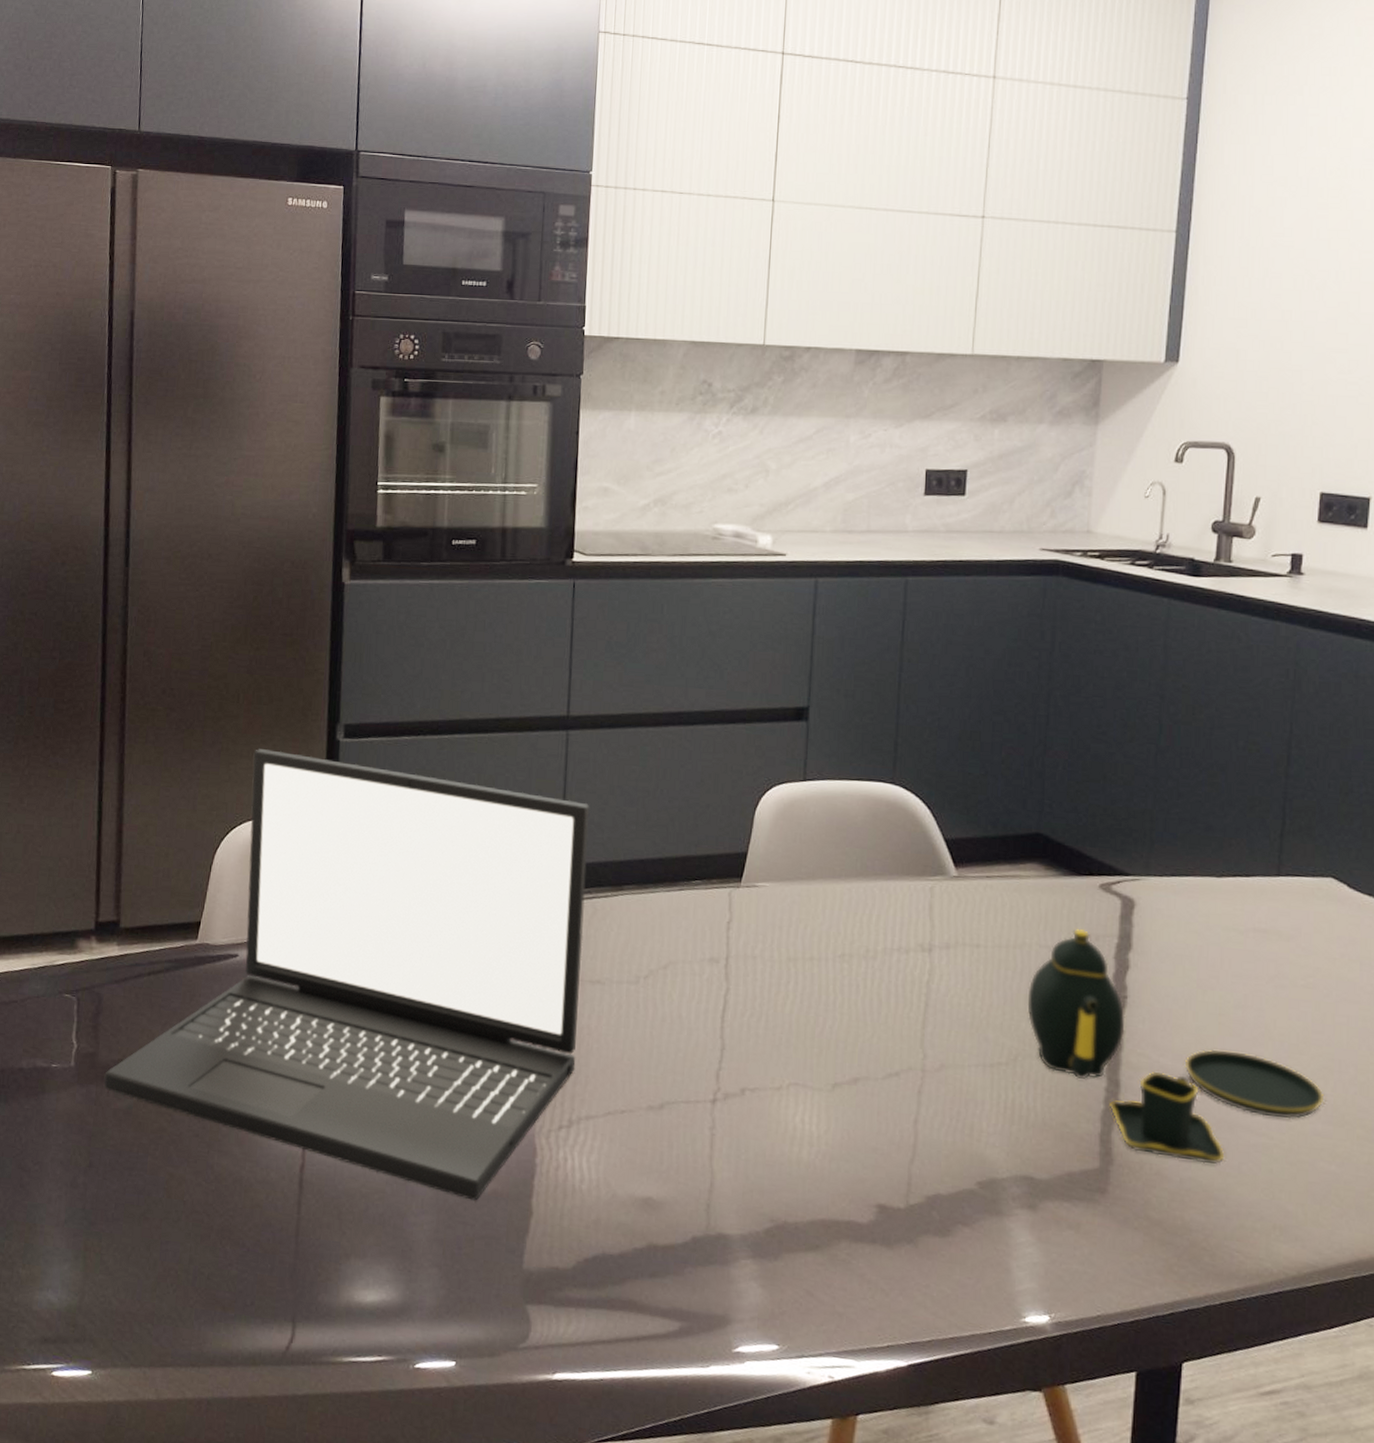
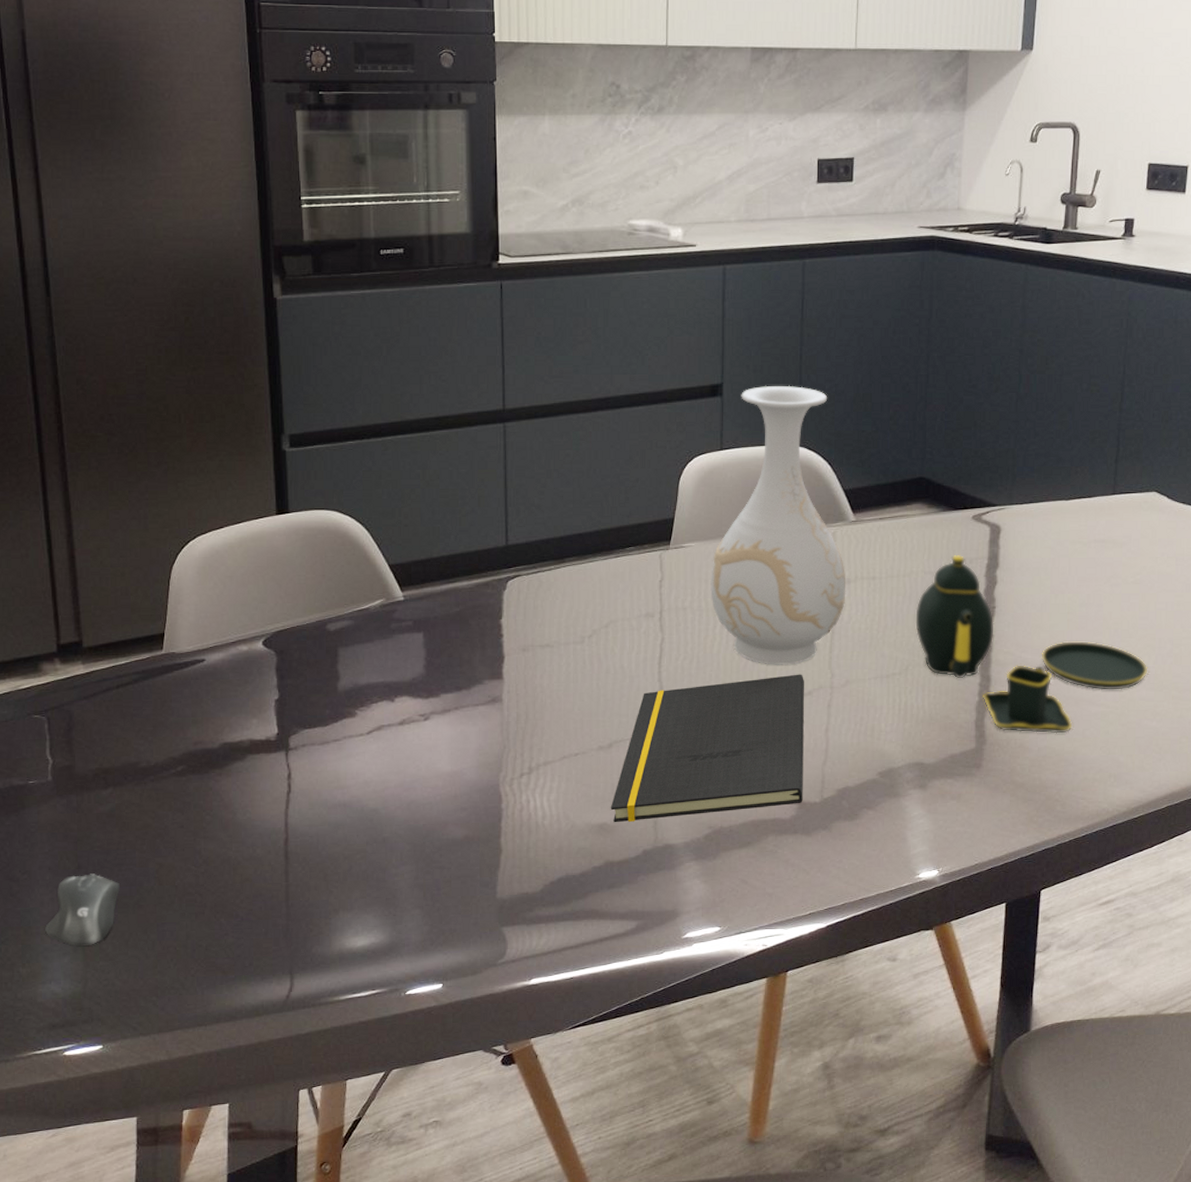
computer mouse: none [49,1173,128,1256] -> present [45,873,120,947]
laptop: present [104,749,590,1201] -> none [83,465,532,848]
notepad: none [657,1048,891,1207] -> present [610,674,804,823]
vase: none [785,713,945,1038] -> present [710,385,846,665]

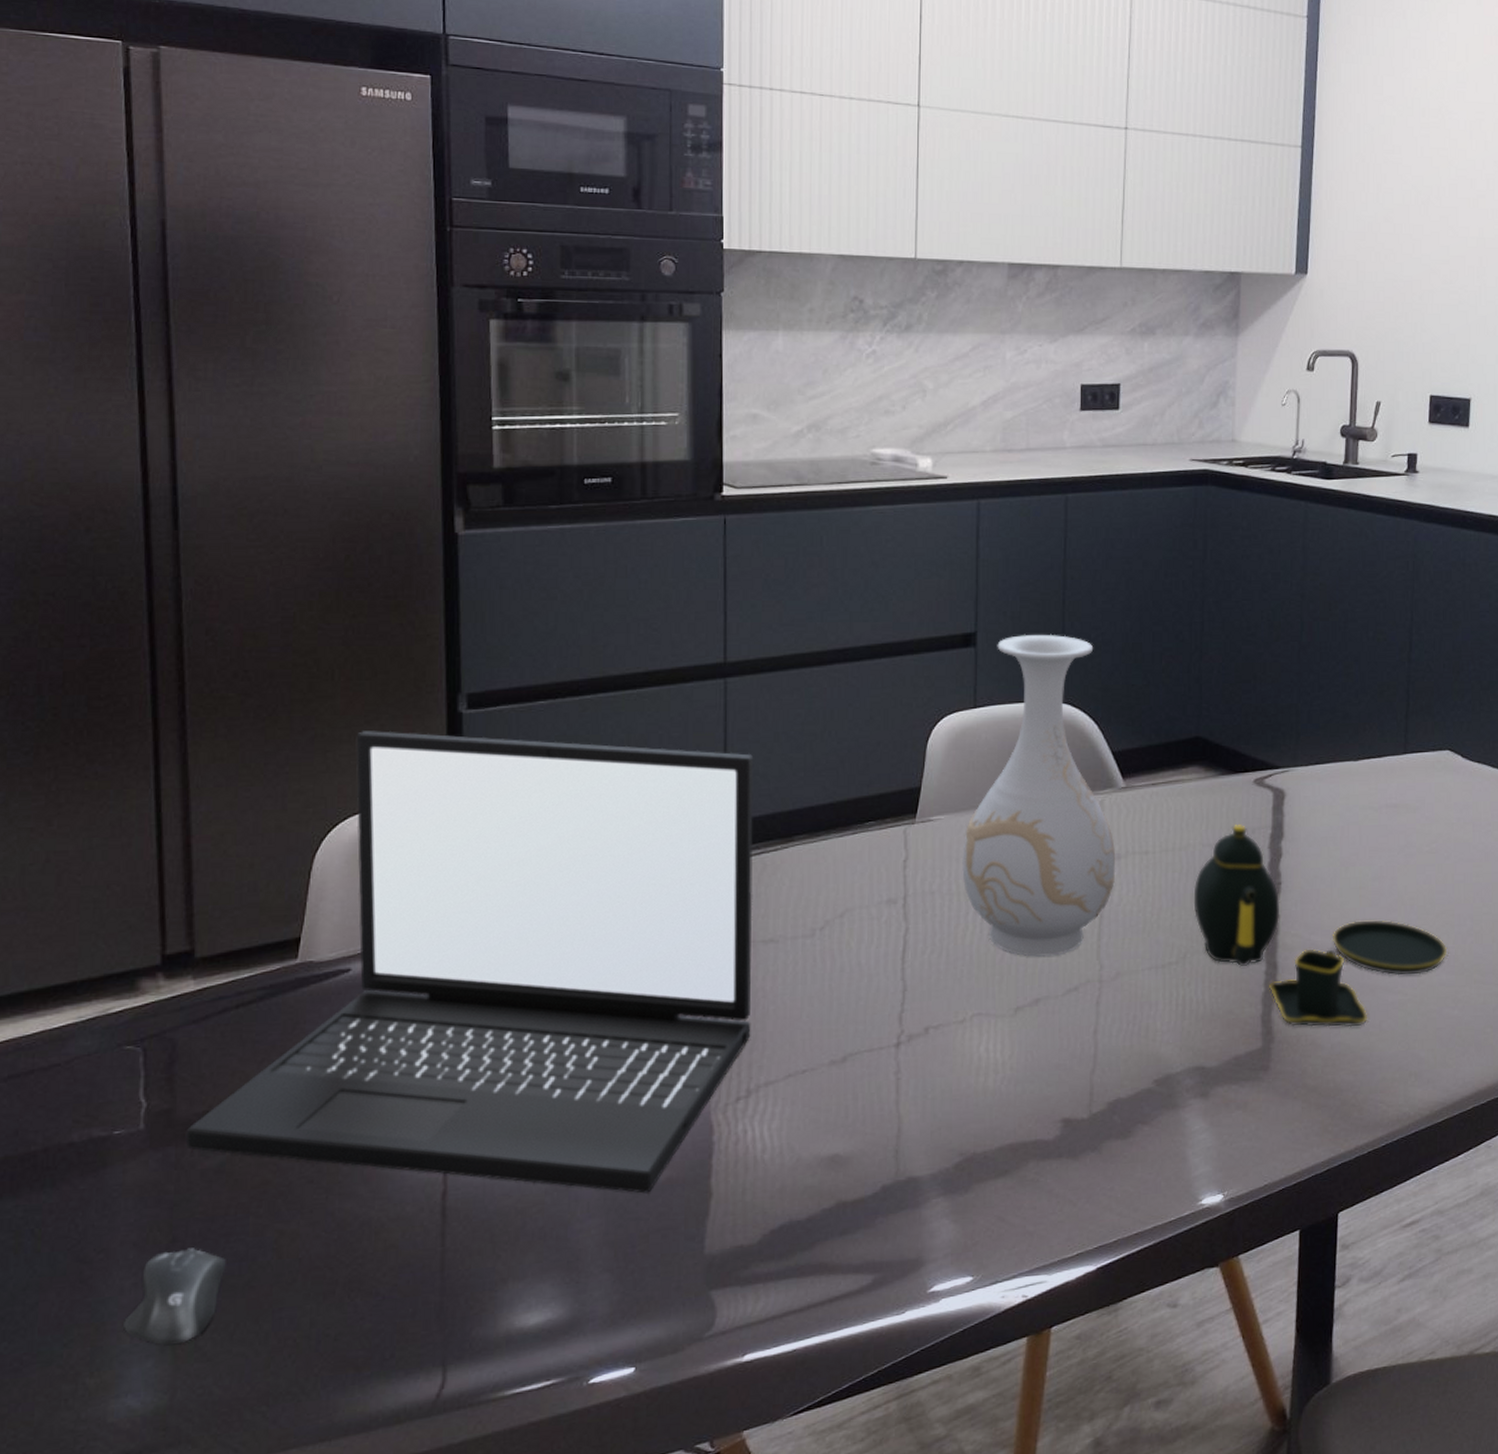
laptop: none [83,465,532,848] -> present [185,731,754,1193]
notepad: present [610,674,804,823] -> none [843,966,1069,1154]

